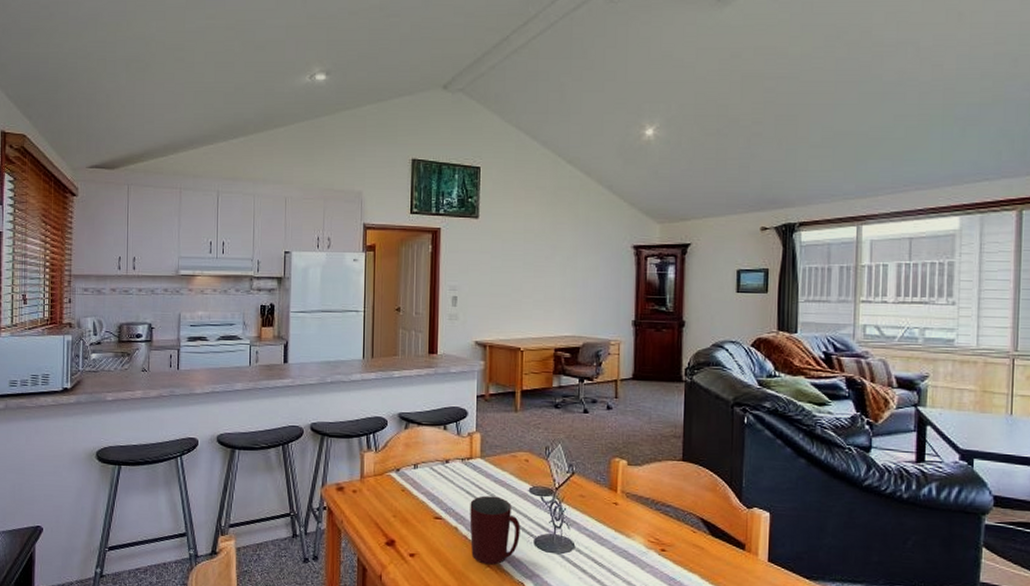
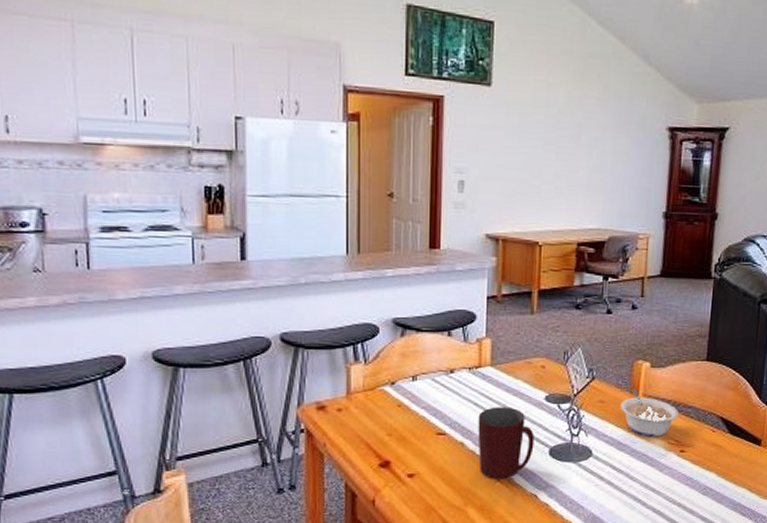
legume: none [600,485,657,534] -> present [621,389,678,437]

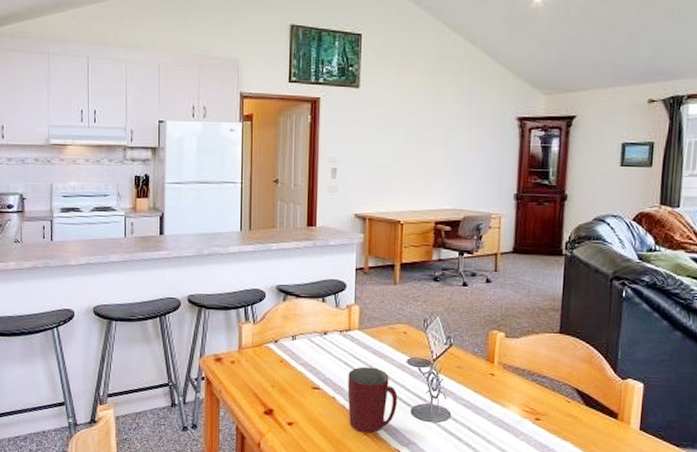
legume: present [621,389,678,437] -> none [477,357,533,404]

